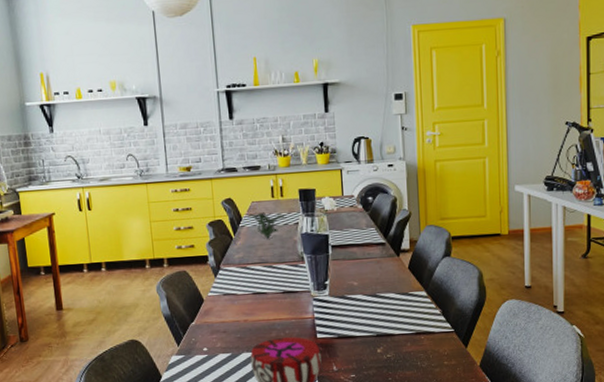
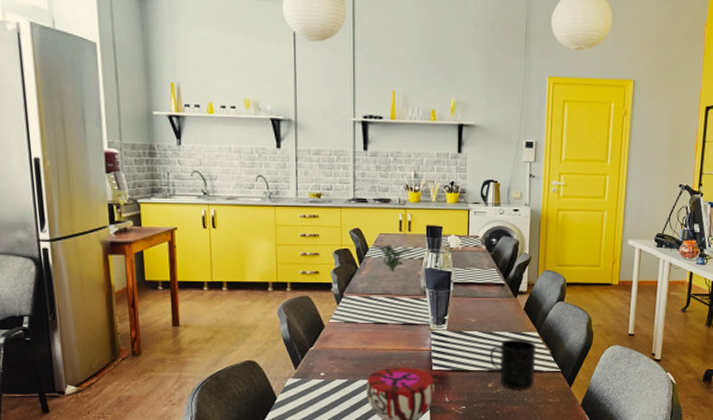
mug: none [376,299,426,355] -> present [489,338,537,391]

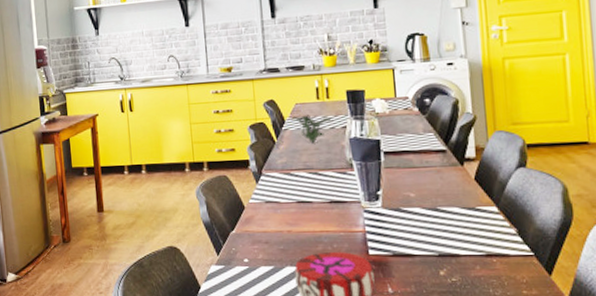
mug: present [489,338,537,391] -> none [437,214,500,280]

